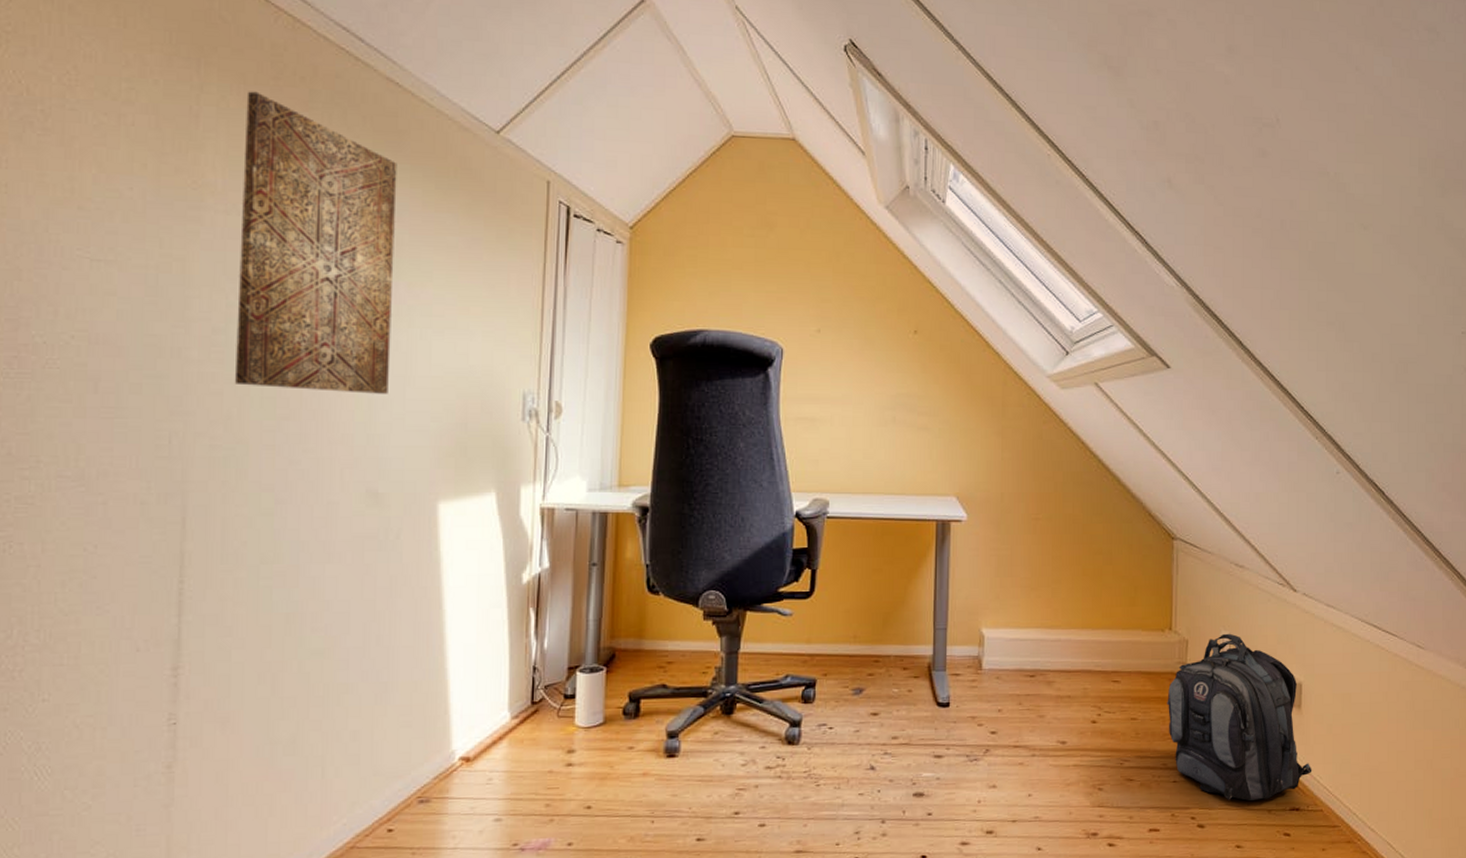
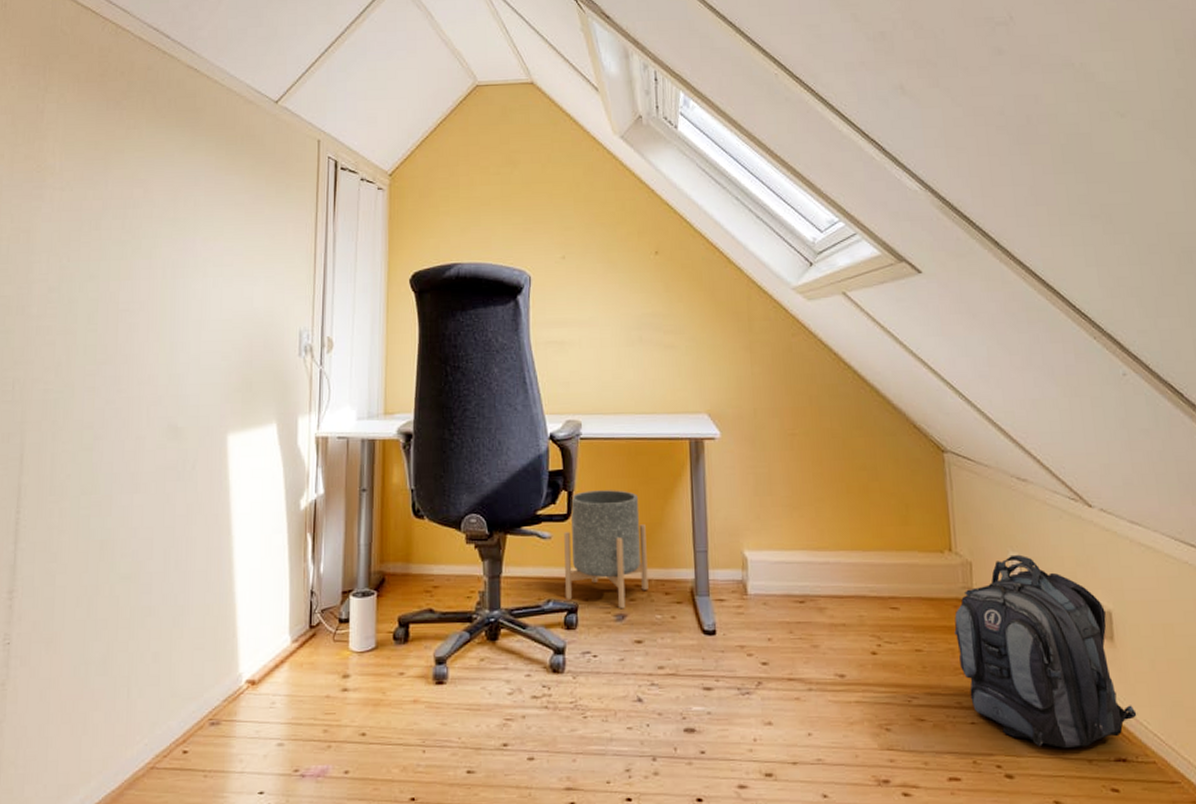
wall art: present [235,91,397,394] -> none [65,87,195,338]
planter: none [803,569,888,684] -> present [564,490,649,609]

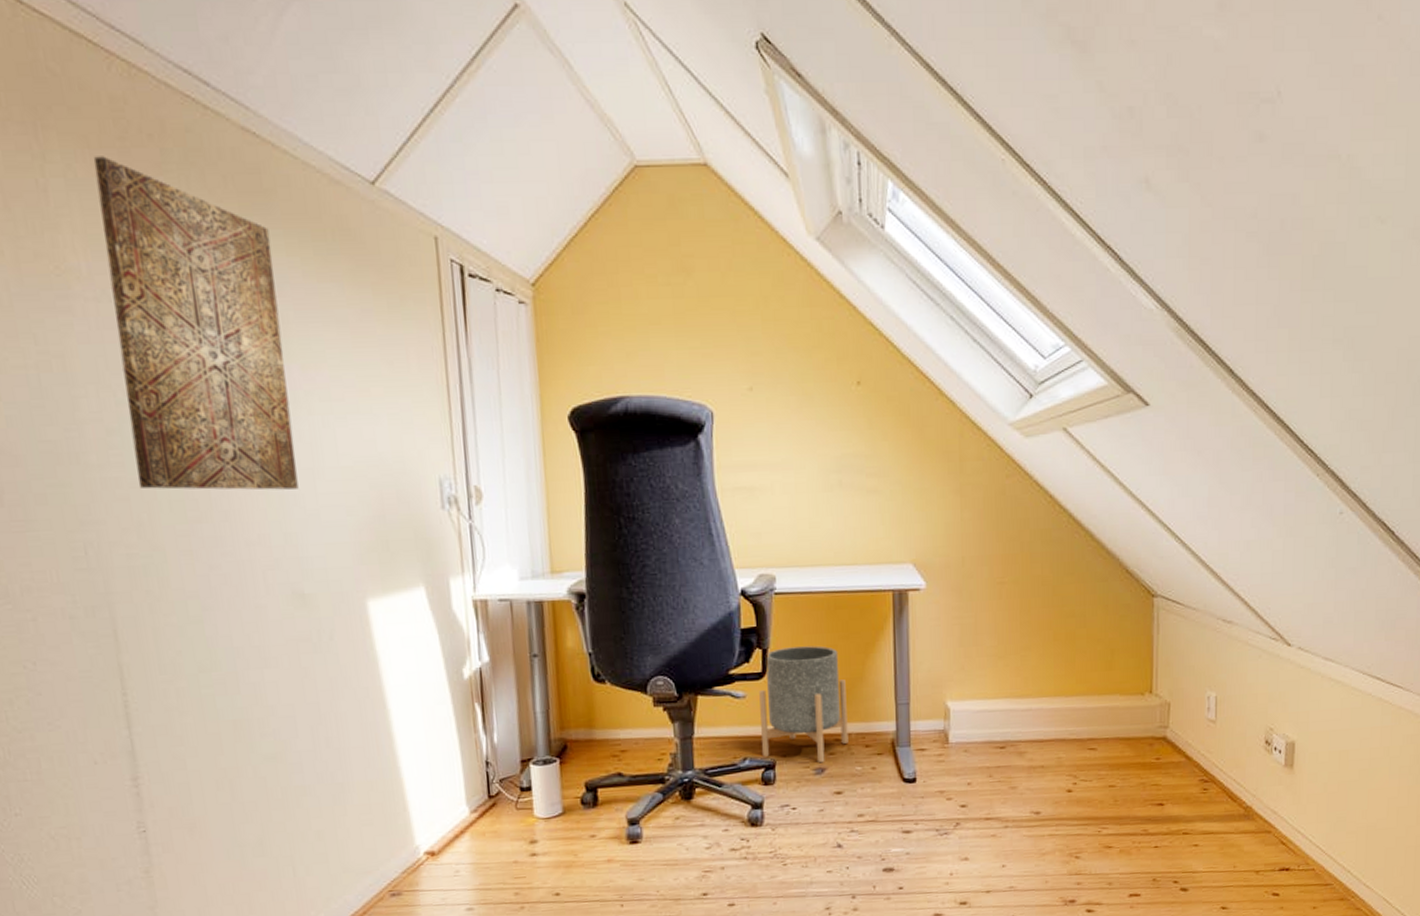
wall art: none [65,87,195,338] -> present [93,156,299,490]
backpack: present [954,554,1137,748] -> none [1147,693,1304,863]

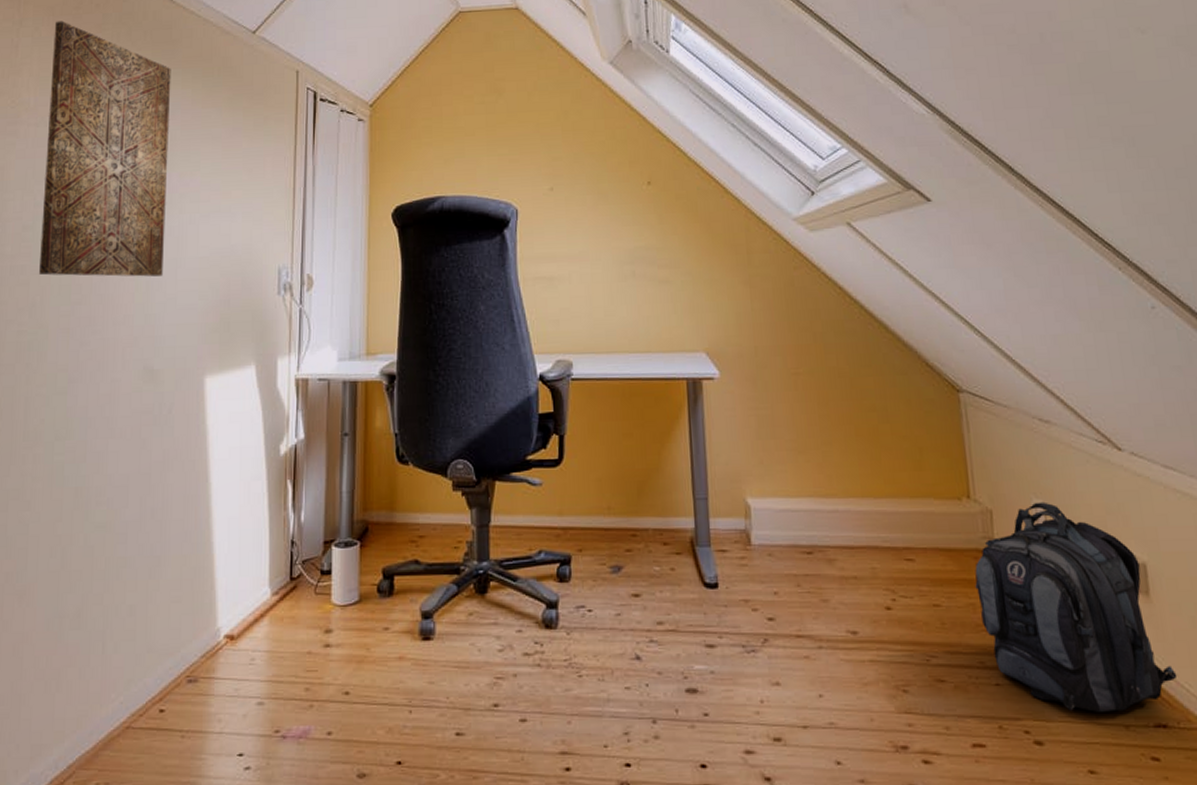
planter: present [759,646,848,763] -> none [555,433,646,561]
backpack: none [1147,693,1304,863] -> present [975,501,1178,712]

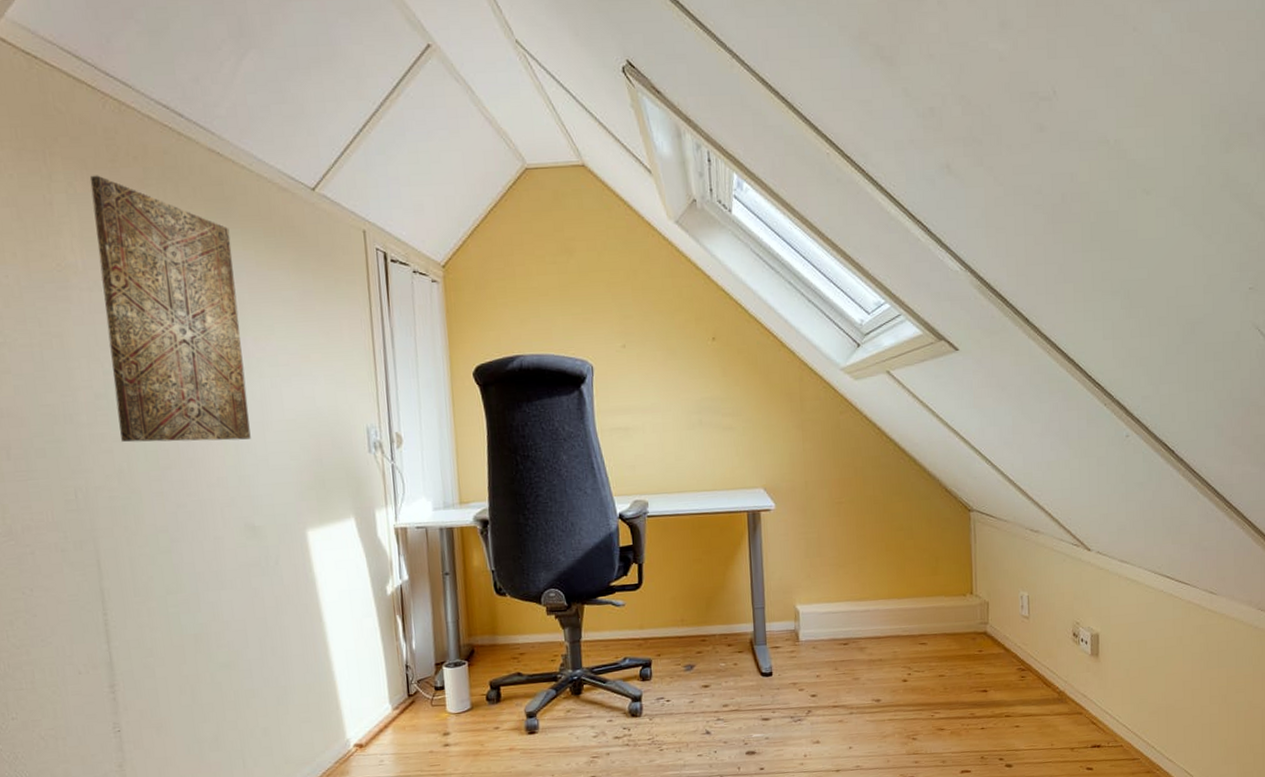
backpack: present [975,501,1178,712] -> none [971,593,1112,742]

